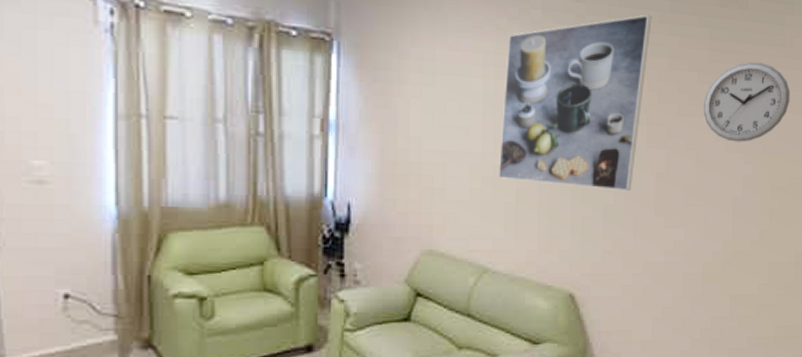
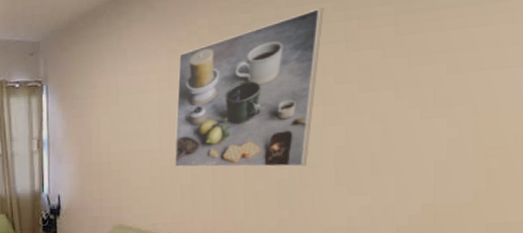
wall clock: present [703,62,790,142] -> none [390,23,513,108]

